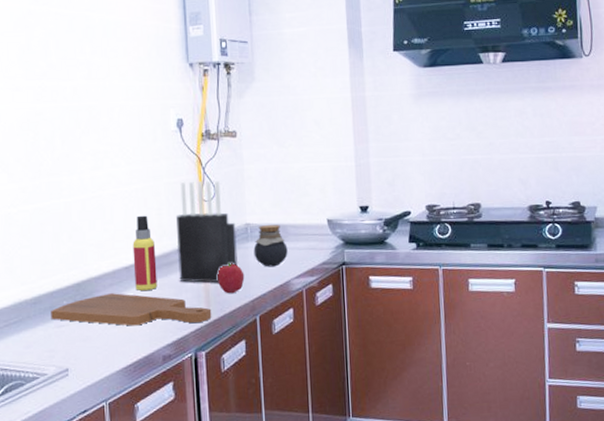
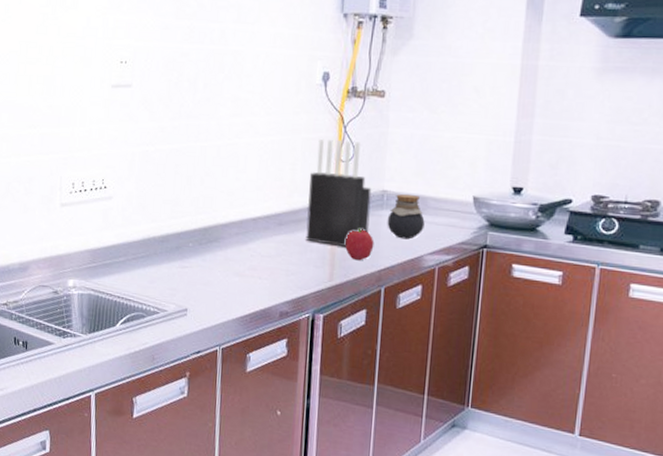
cutting board: present [51,293,212,326] -> none [176,242,335,285]
spray bottle: present [132,215,158,291] -> none [261,168,286,245]

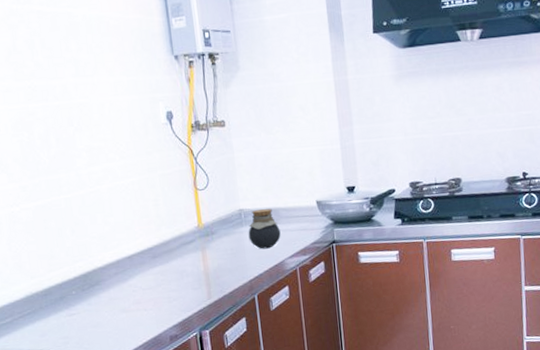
knife block: present [306,138,372,246] -> none [172,170,235,268]
fruit: present [345,227,374,261] -> none [215,246,242,276]

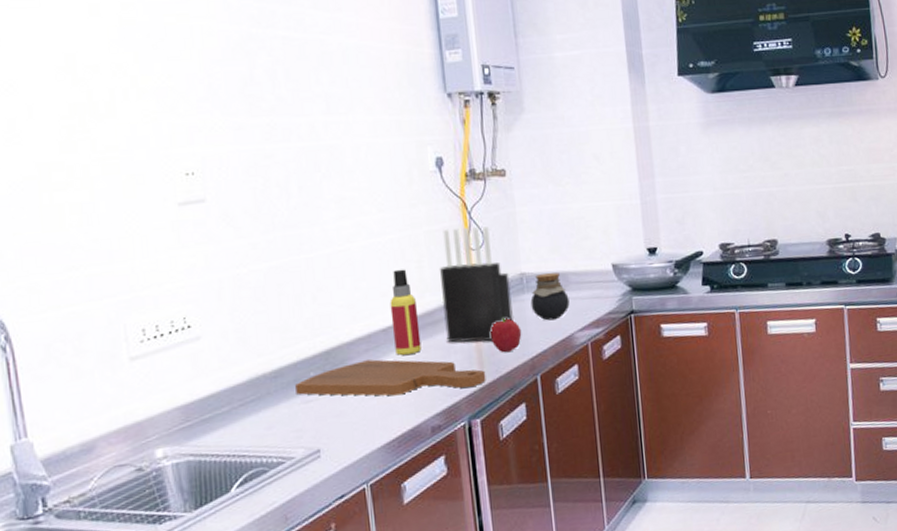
cutting board: none [61,281,213,311] -> present [295,359,486,396]
spray bottle: none [133,206,160,278] -> present [390,269,422,355]
knife block: none [172,170,235,268] -> present [439,226,515,343]
fruit: none [215,246,242,276] -> present [490,317,522,353]

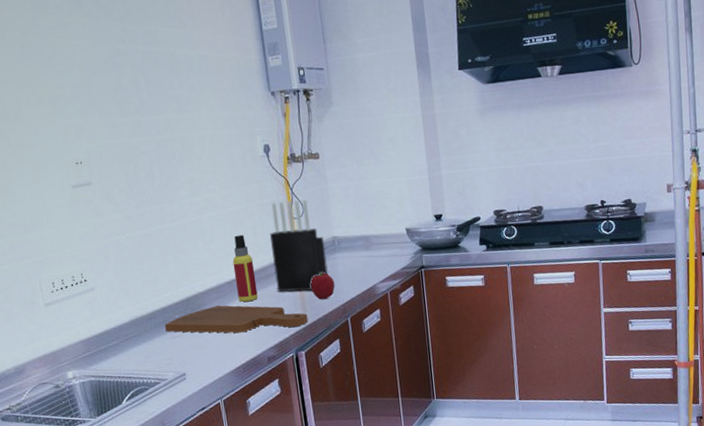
jar: present [530,272,570,321] -> none [341,236,373,275]

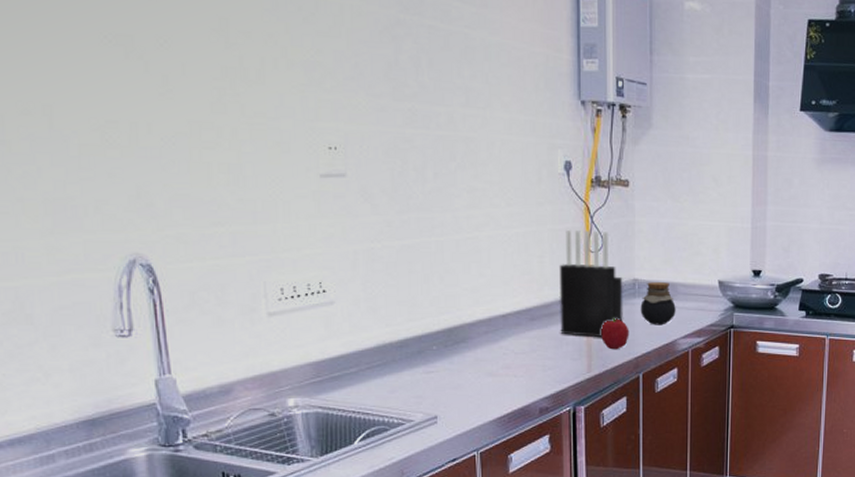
cutting board: present [165,305,309,333] -> none [419,341,593,377]
spray bottle: present [232,234,258,302] -> none [511,262,537,342]
jar: none [341,236,373,275] -> present [640,282,676,325]

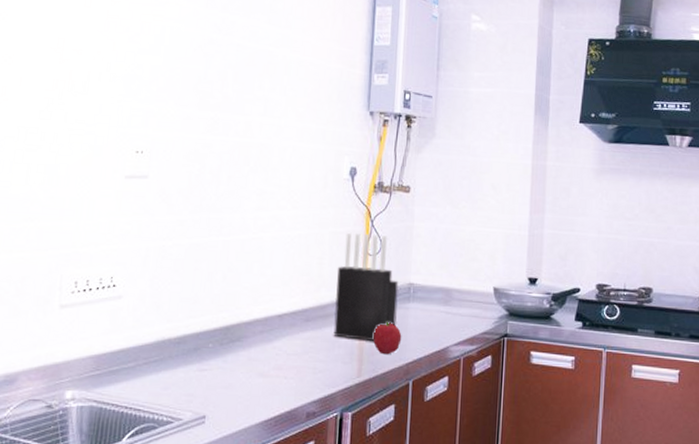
jar: present [640,282,676,325] -> none [414,287,450,331]

